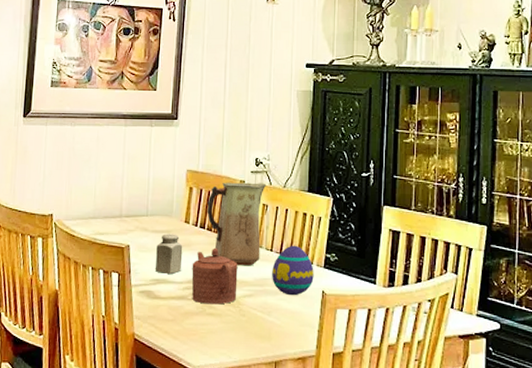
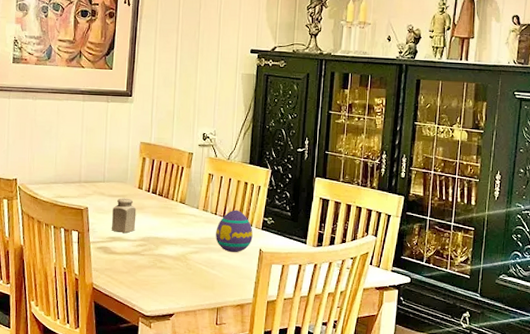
teapot: present [191,247,238,305] -> none [144,211,186,260]
vase: present [207,182,267,266] -> none [158,153,213,227]

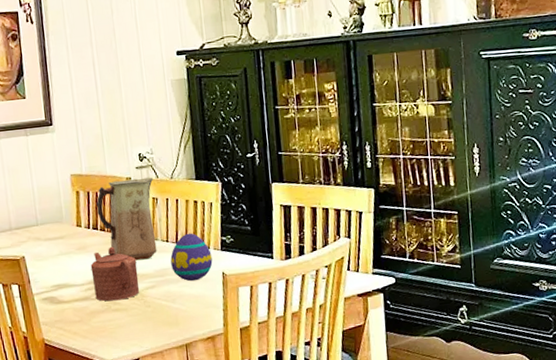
salt shaker: present [112,198,137,233] -> none [52,239,80,279]
teapot: none [144,211,186,260] -> present [90,246,139,302]
vase: none [158,153,213,227] -> present [96,177,157,261]

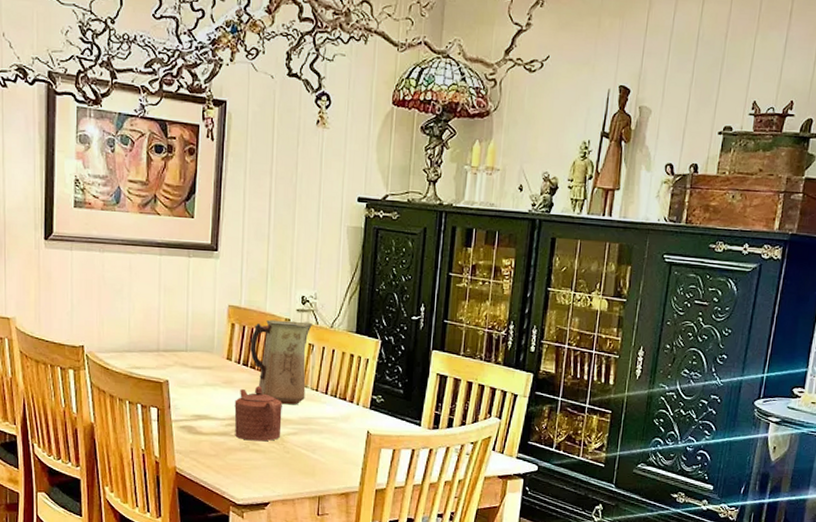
decorative egg: present [170,233,213,282] -> none [317,386,360,435]

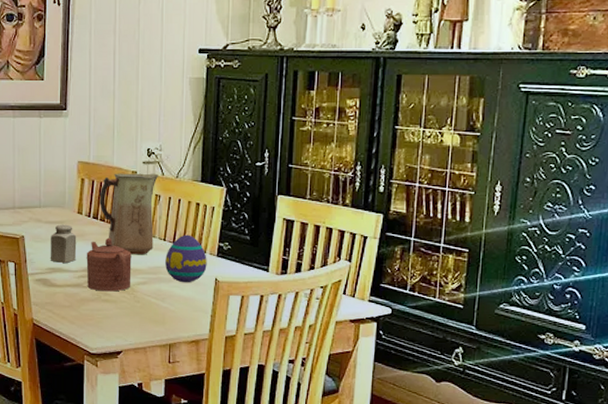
salt shaker: none [197,370,225,410] -> present [51,224,77,263]
decorative egg: none [317,386,360,435] -> present [165,234,207,283]

